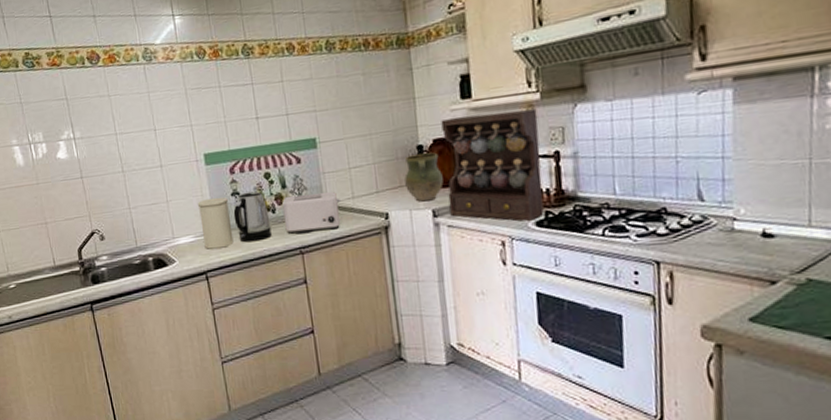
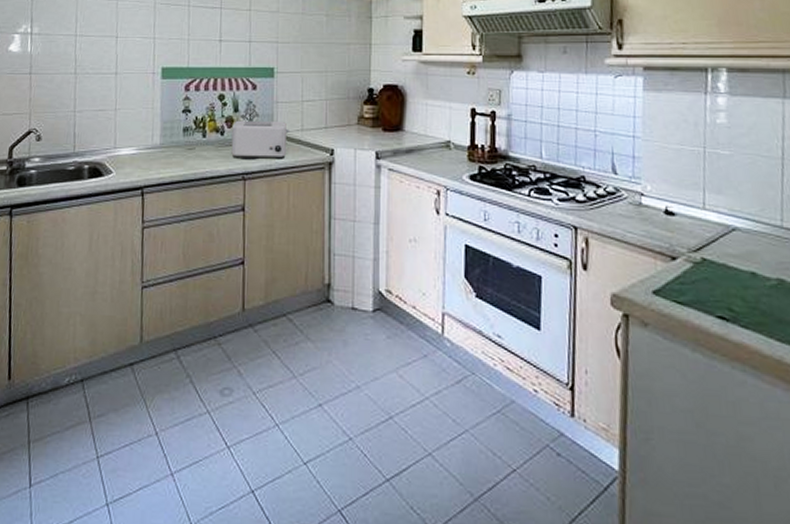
canister: present [197,197,234,249] -> none [146,112,178,164]
kettle: present [233,191,272,243] -> none [181,111,218,162]
ceramic jug: present [404,152,444,202] -> none [353,97,389,143]
spice rack: present [441,109,544,222] -> none [392,67,479,175]

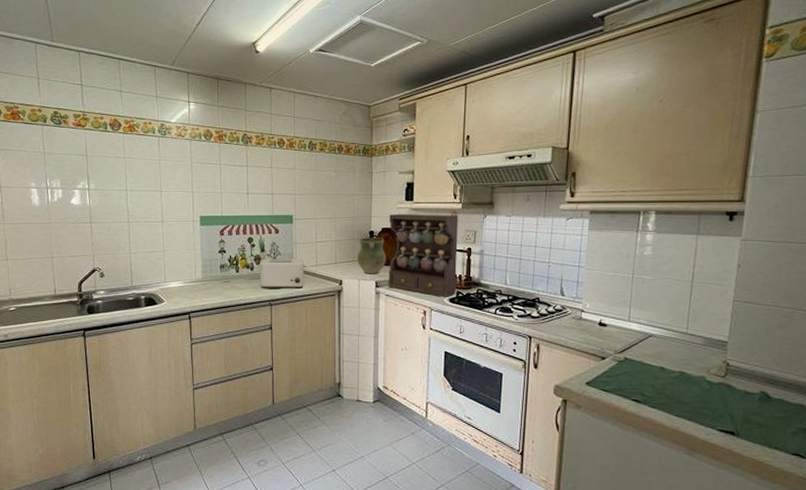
ceramic jug: none [353,97,389,143] -> present [358,238,386,274]
spice rack: none [392,67,479,175] -> present [388,213,459,298]

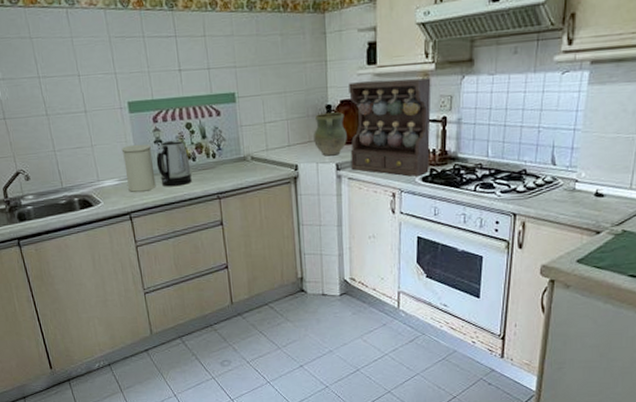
canister: none [189,252,216,294] -> present [121,144,156,192]
kettle: none [218,251,248,292] -> present [156,140,192,187]
toaster: present [260,258,306,290] -> none [202,143,255,182]

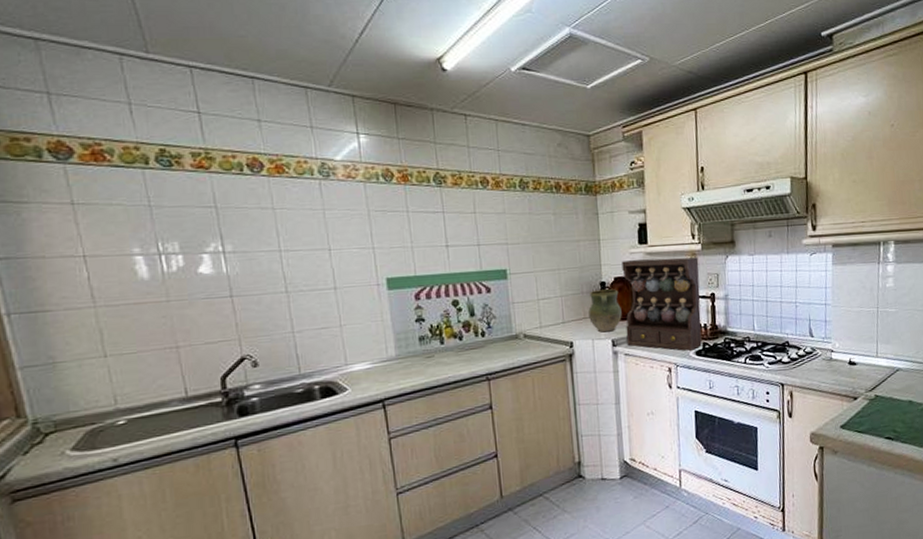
canister: present [121,144,156,192] -> none [376,322,416,376]
kettle: present [156,140,192,187] -> none [417,318,458,370]

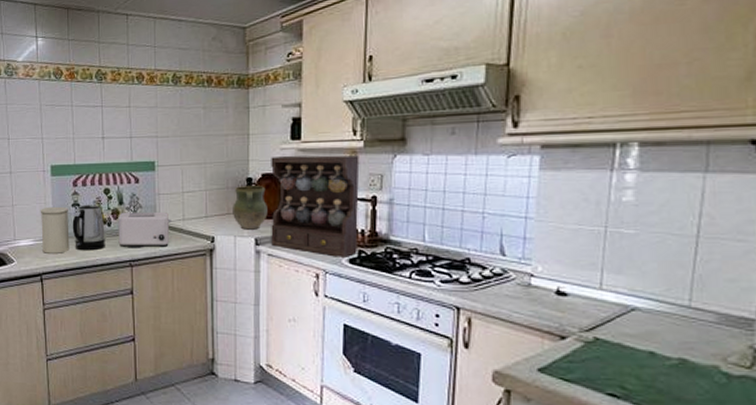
canister: none [376,322,416,376] -> present [40,206,70,253]
kettle: none [417,318,458,370] -> present [72,204,105,251]
toaster: none [470,320,528,362] -> present [118,211,171,248]

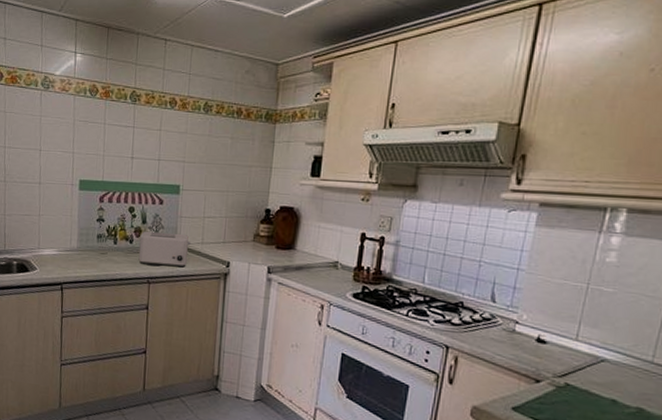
canister: present [40,206,70,253] -> none [65,219,93,265]
kettle: present [72,204,105,251] -> none [95,220,127,266]
ceramic jug: present [233,186,268,230] -> none [249,216,283,259]
spice rack: present [271,155,360,259] -> none [282,190,373,293]

